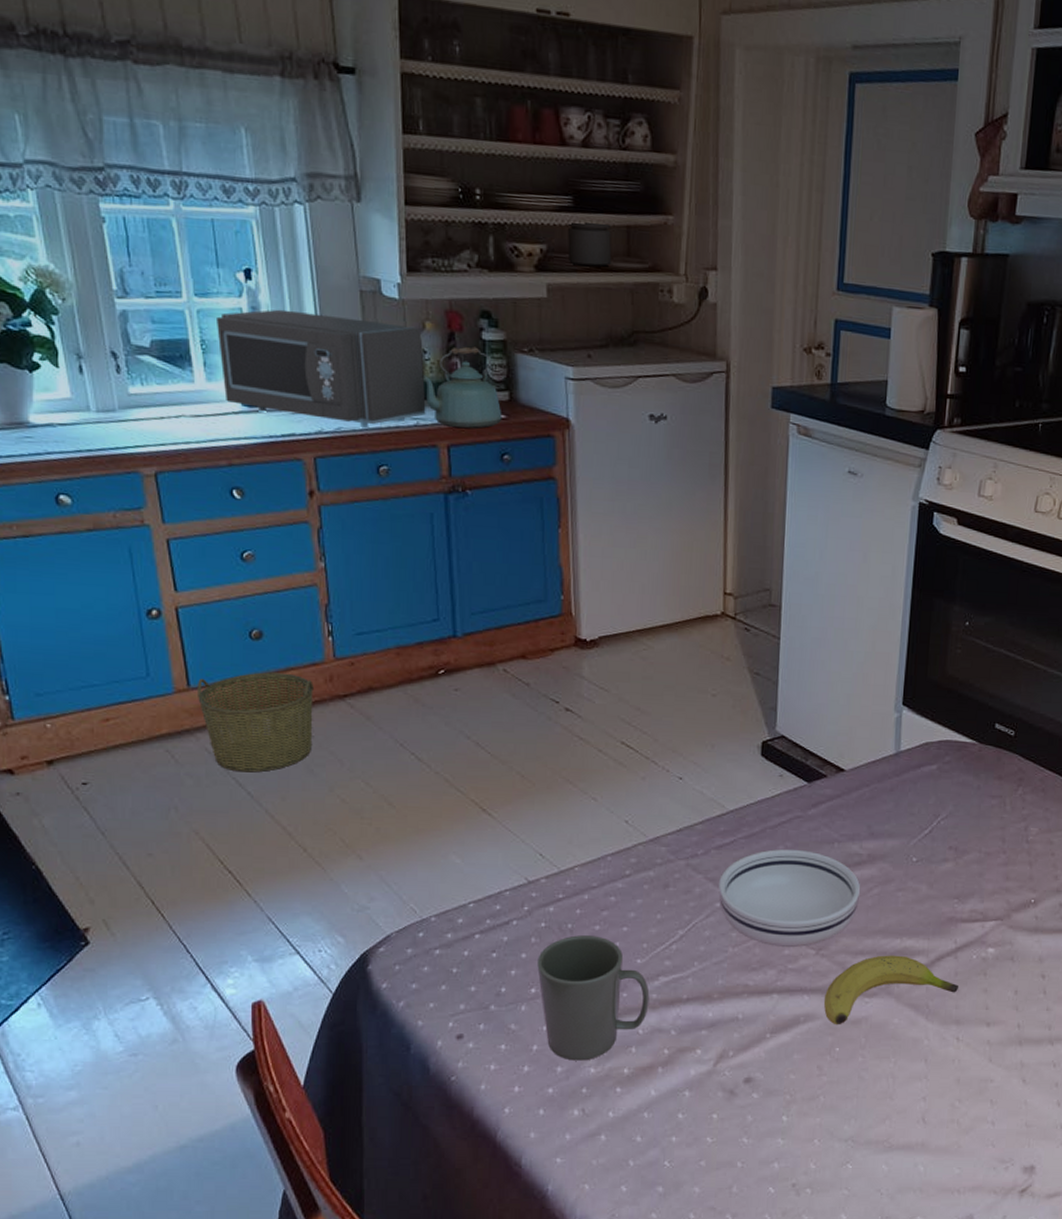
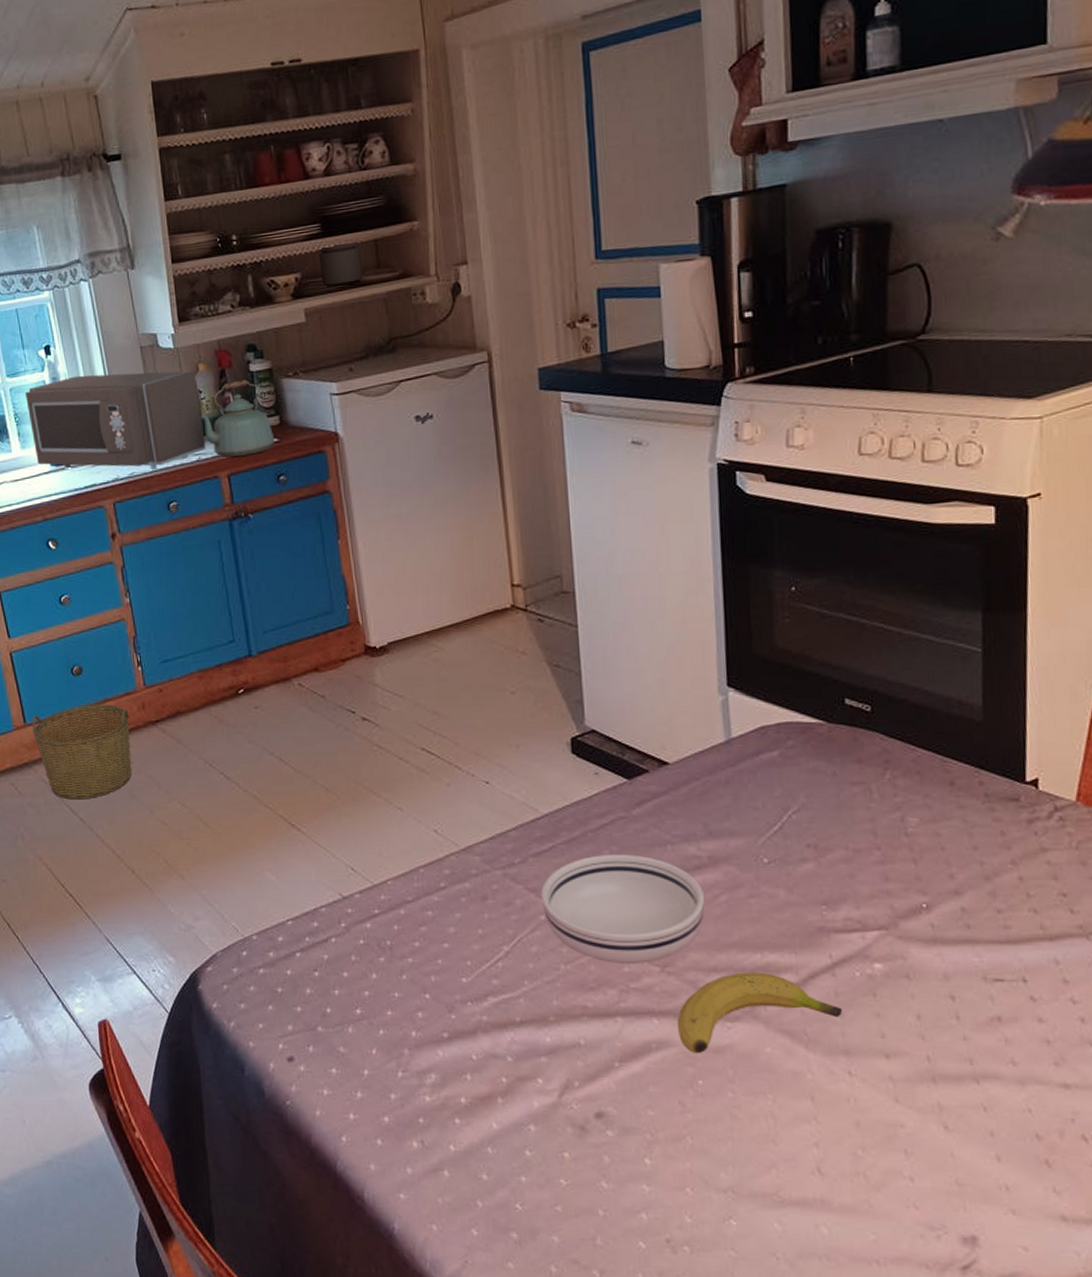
mug: present [537,935,650,1061] -> none [359,953,480,1088]

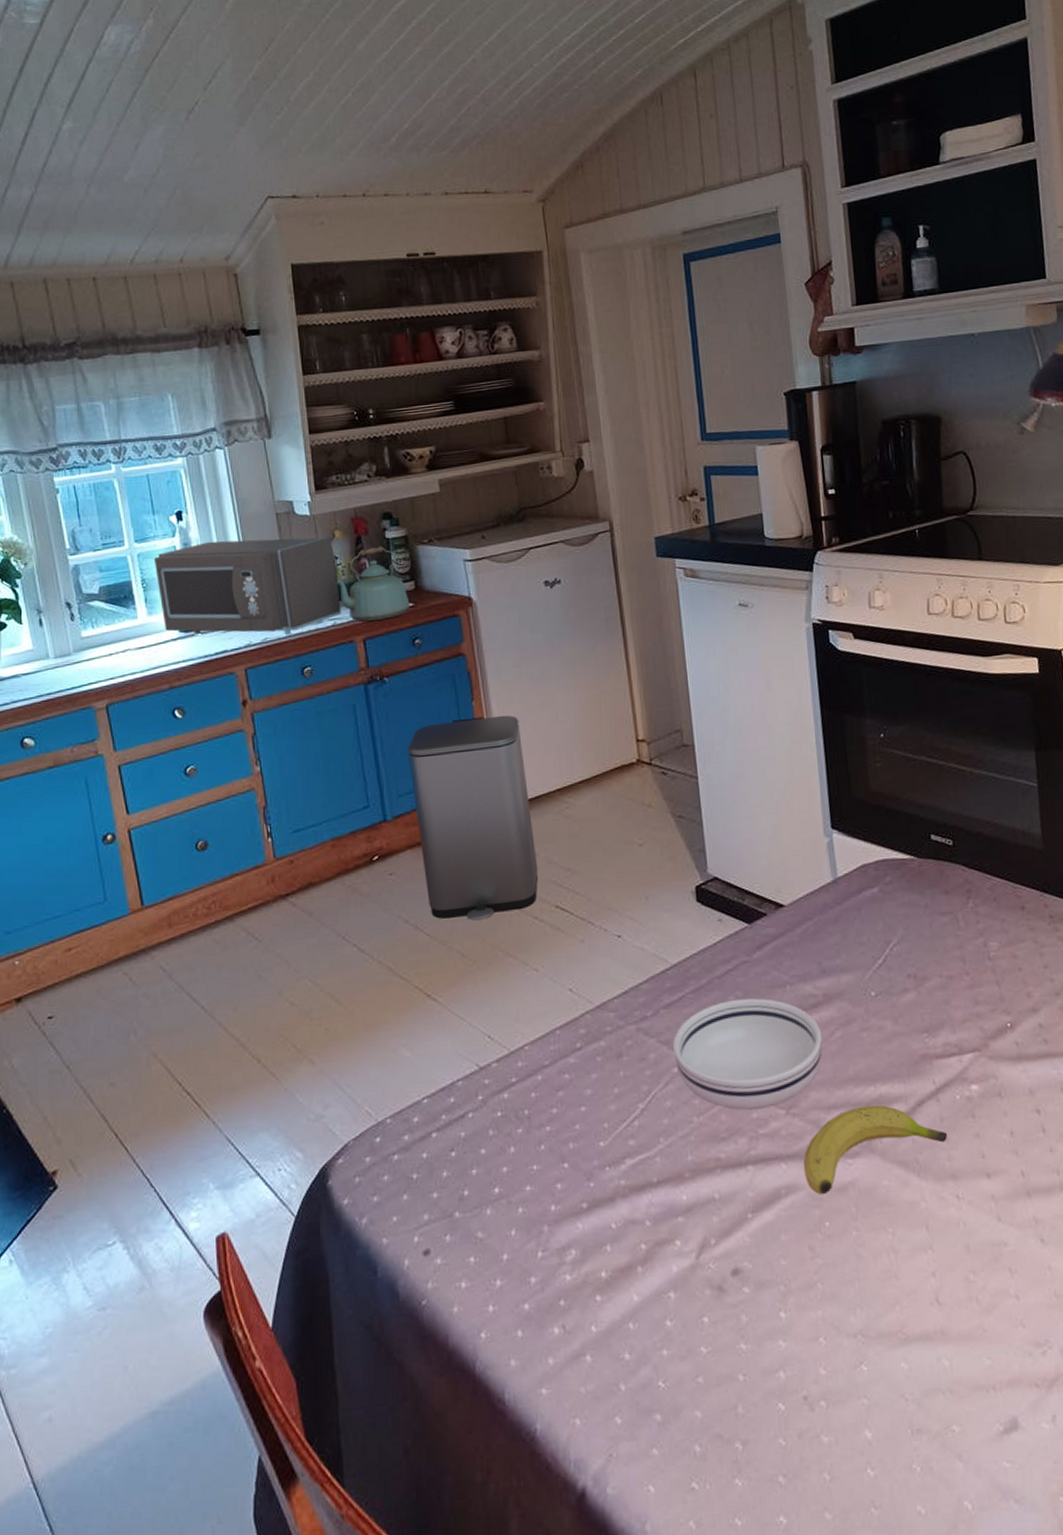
basket: present [32,704,132,800] -> none [151,879,260,987]
pedal bin: none [272,555,404,757] -> present [407,715,539,920]
jar: present [317,242,363,287] -> none [451,420,494,460]

